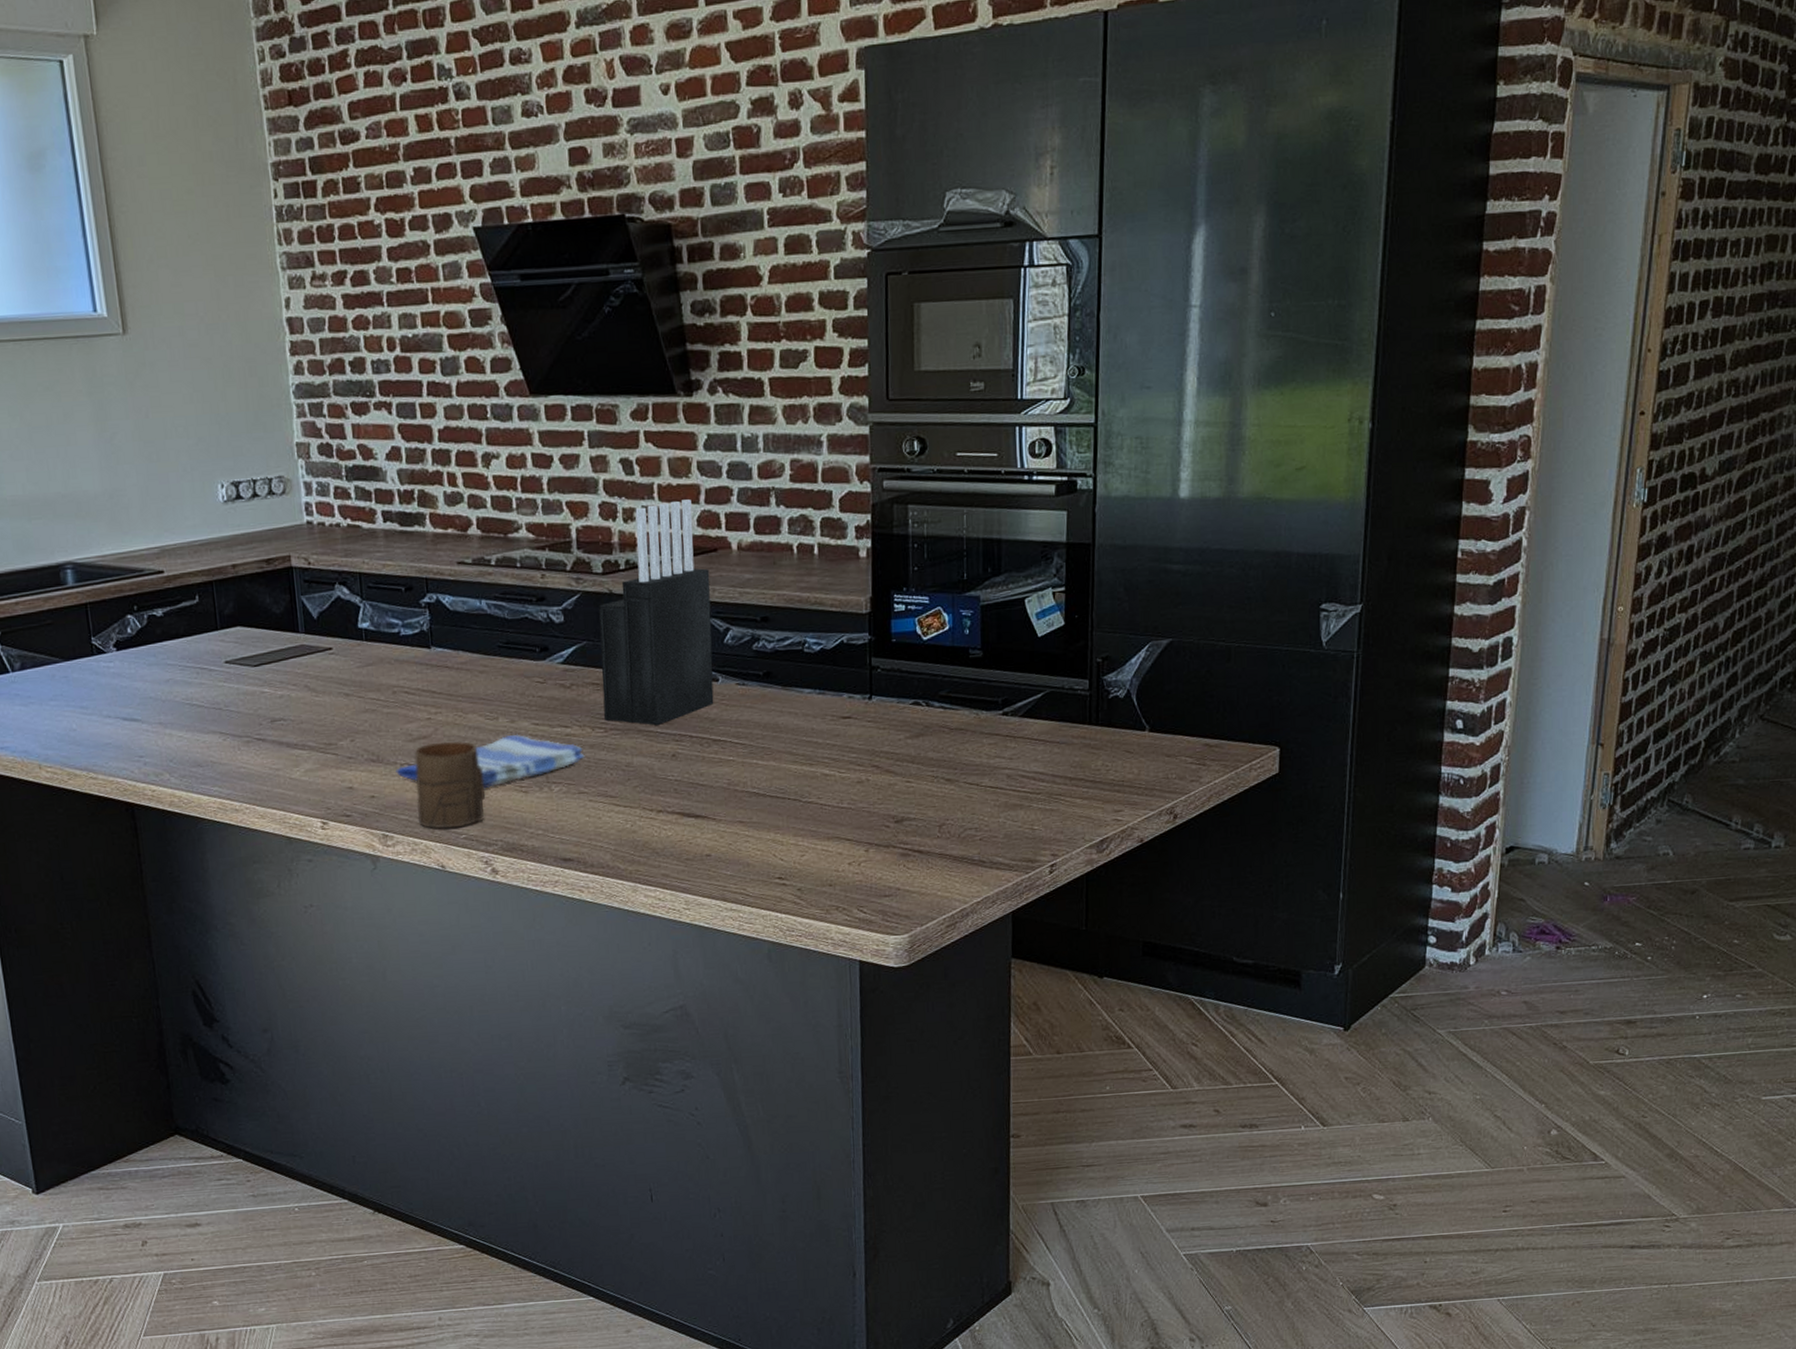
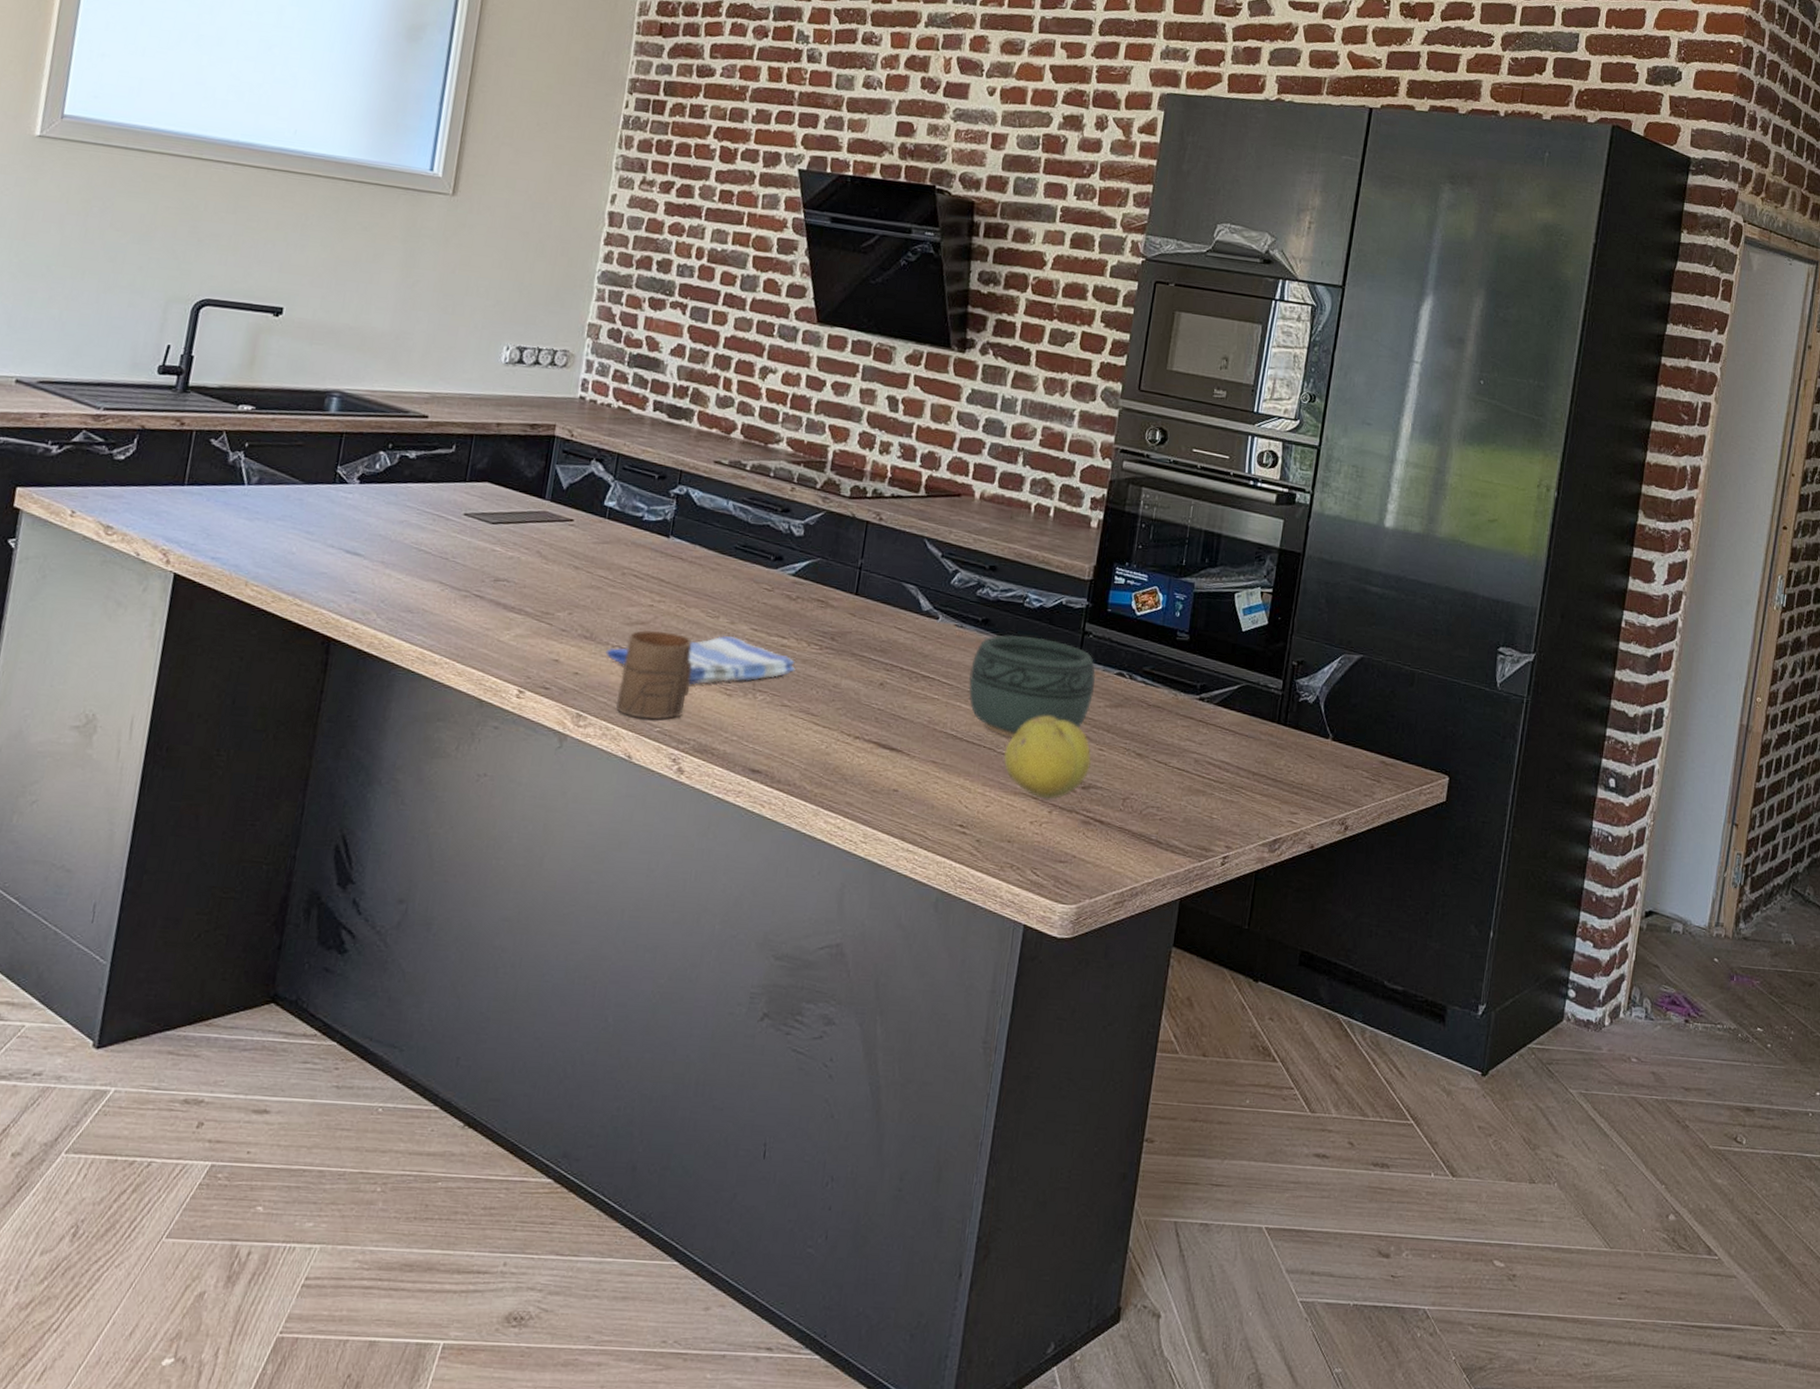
knife block: present [598,499,714,725] -> none [822,442,950,652]
bowl: none [761,680,891,786] -> present [968,634,1096,738]
fruit: none [810,757,901,839] -> present [1004,715,1092,799]

